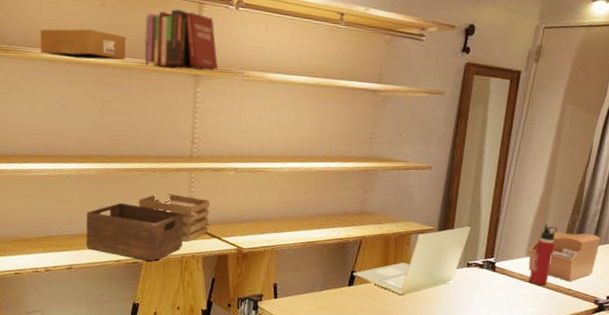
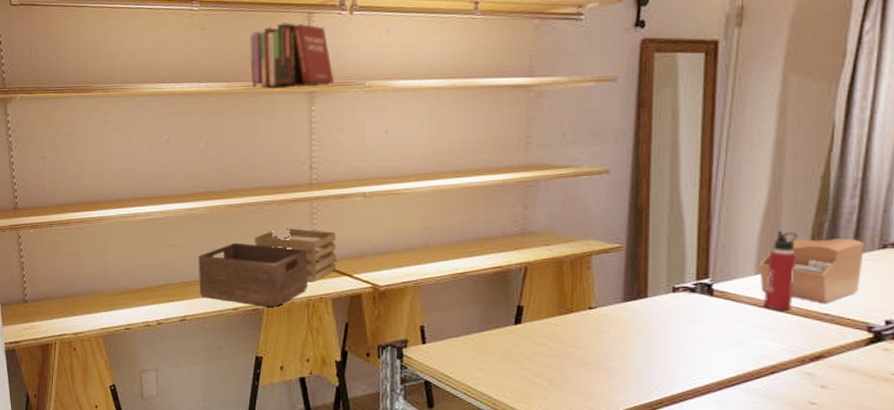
box: present [40,29,126,60] -> none [140,56,231,90]
laptop: present [353,226,471,295] -> none [519,241,672,332]

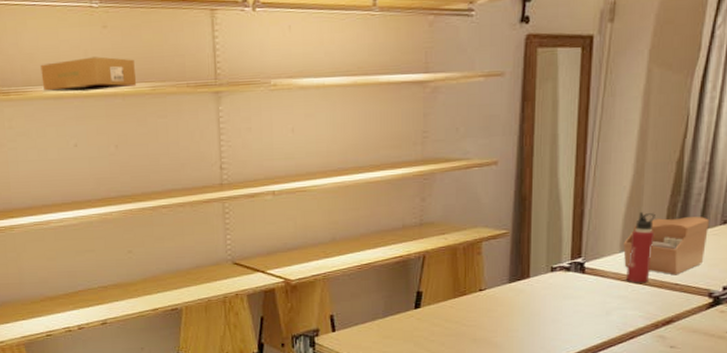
box: none [140,56,231,90] -> present [41,56,137,92]
storage crate: present [198,228,336,308] -> none [114,229,249,307]
books: present [250,23,335,89] -> none [154,20,240,90]

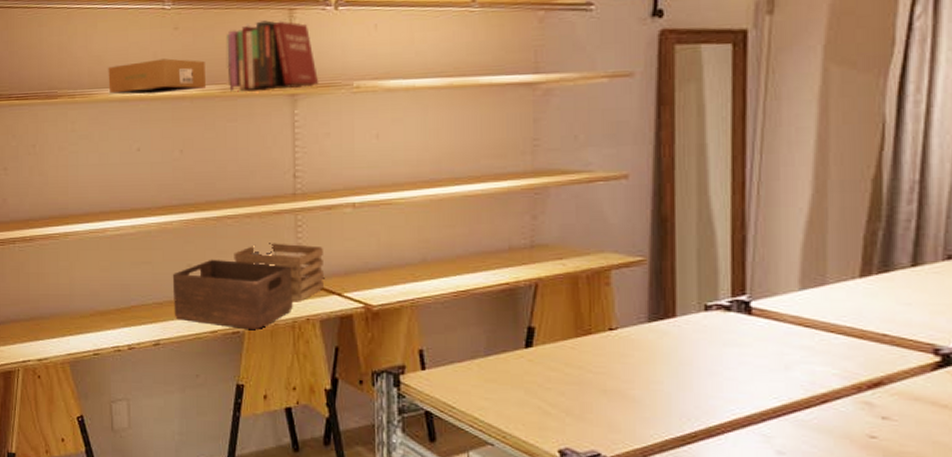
storage crate: none [114,229,249,307] -> present [172,243,323,331]
books: none [154,20,240,90] -> present [227,20,319,92]
sewing box: present [623,217,709,275] -> none [804,249,926,323]
water bottle: present [626,212,655,283] -> none [810,241,848,331]

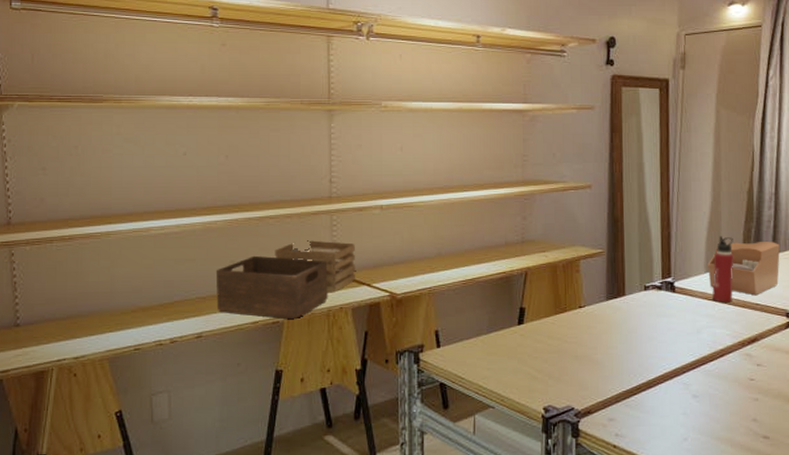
box: present [108,58,207,95] -> none [156,72,252,103]
books: present [227,20,319,92] -> none [271,44,353,105]
sewing box: none [804,249,926,323] -> present [707,242,780,296]
water bottle: none [810,241,848,331] -> present [712,236,734,303]

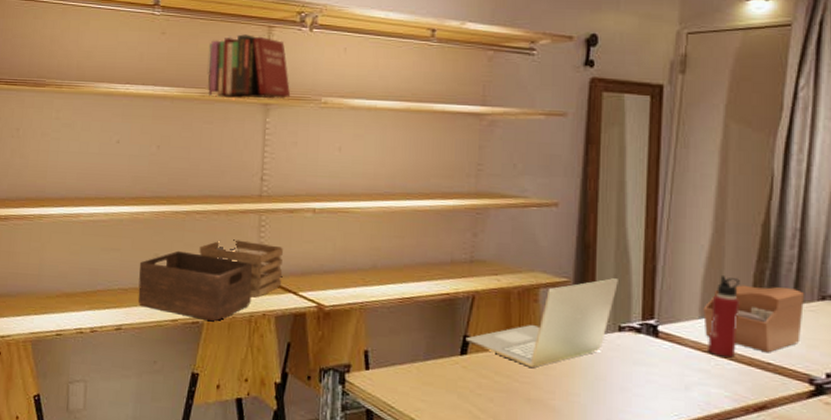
books: none [271,44,353,105] -> present [208,34,291,98]
laptop: none [521,246,642,329] -> present [465,278,618,367]

